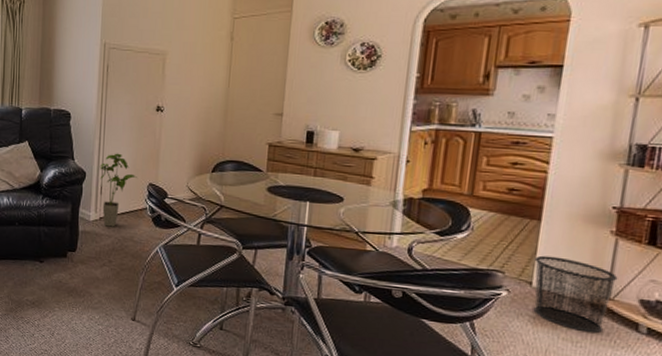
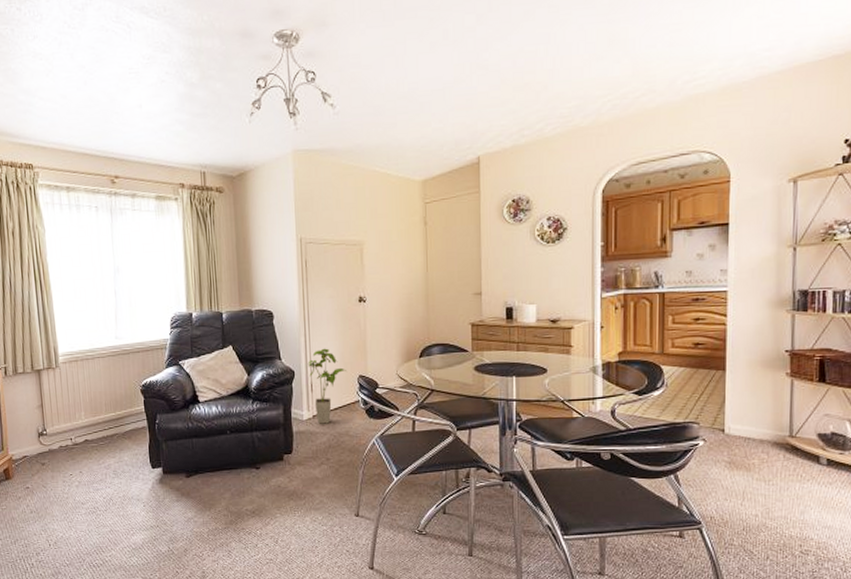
waste bin: present [533,255,618,333] -> none [724,402,797,471]

